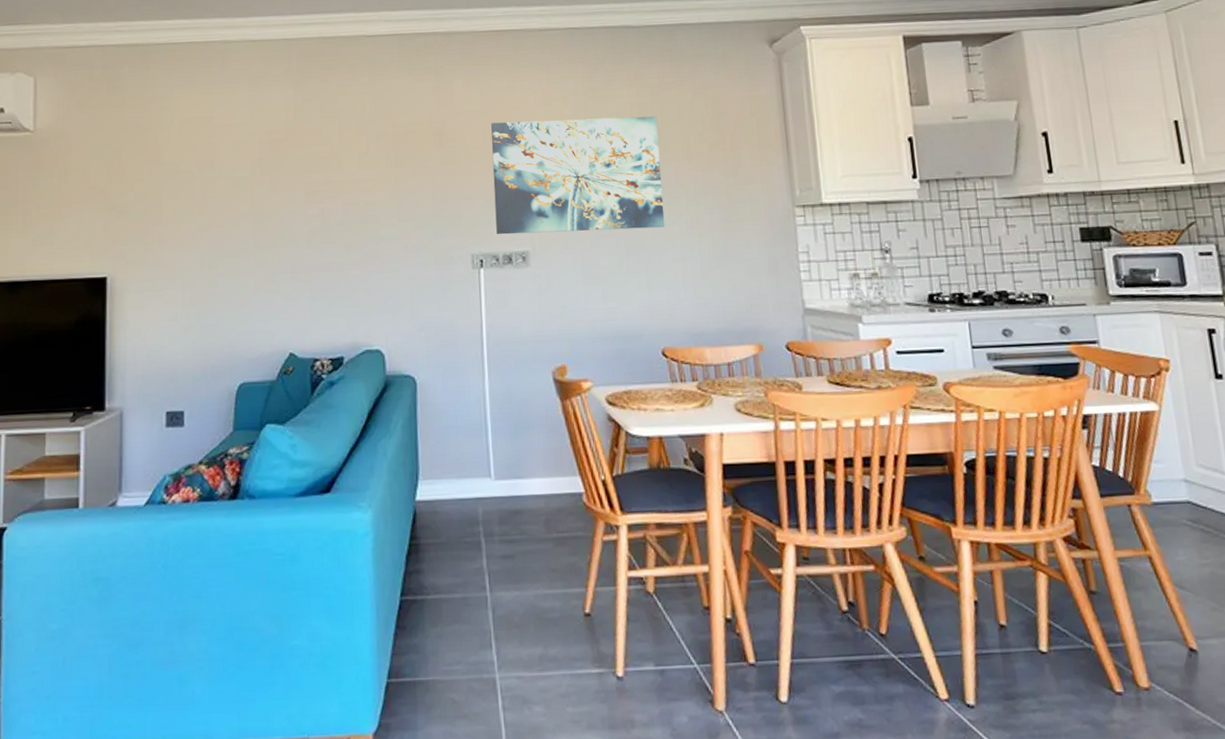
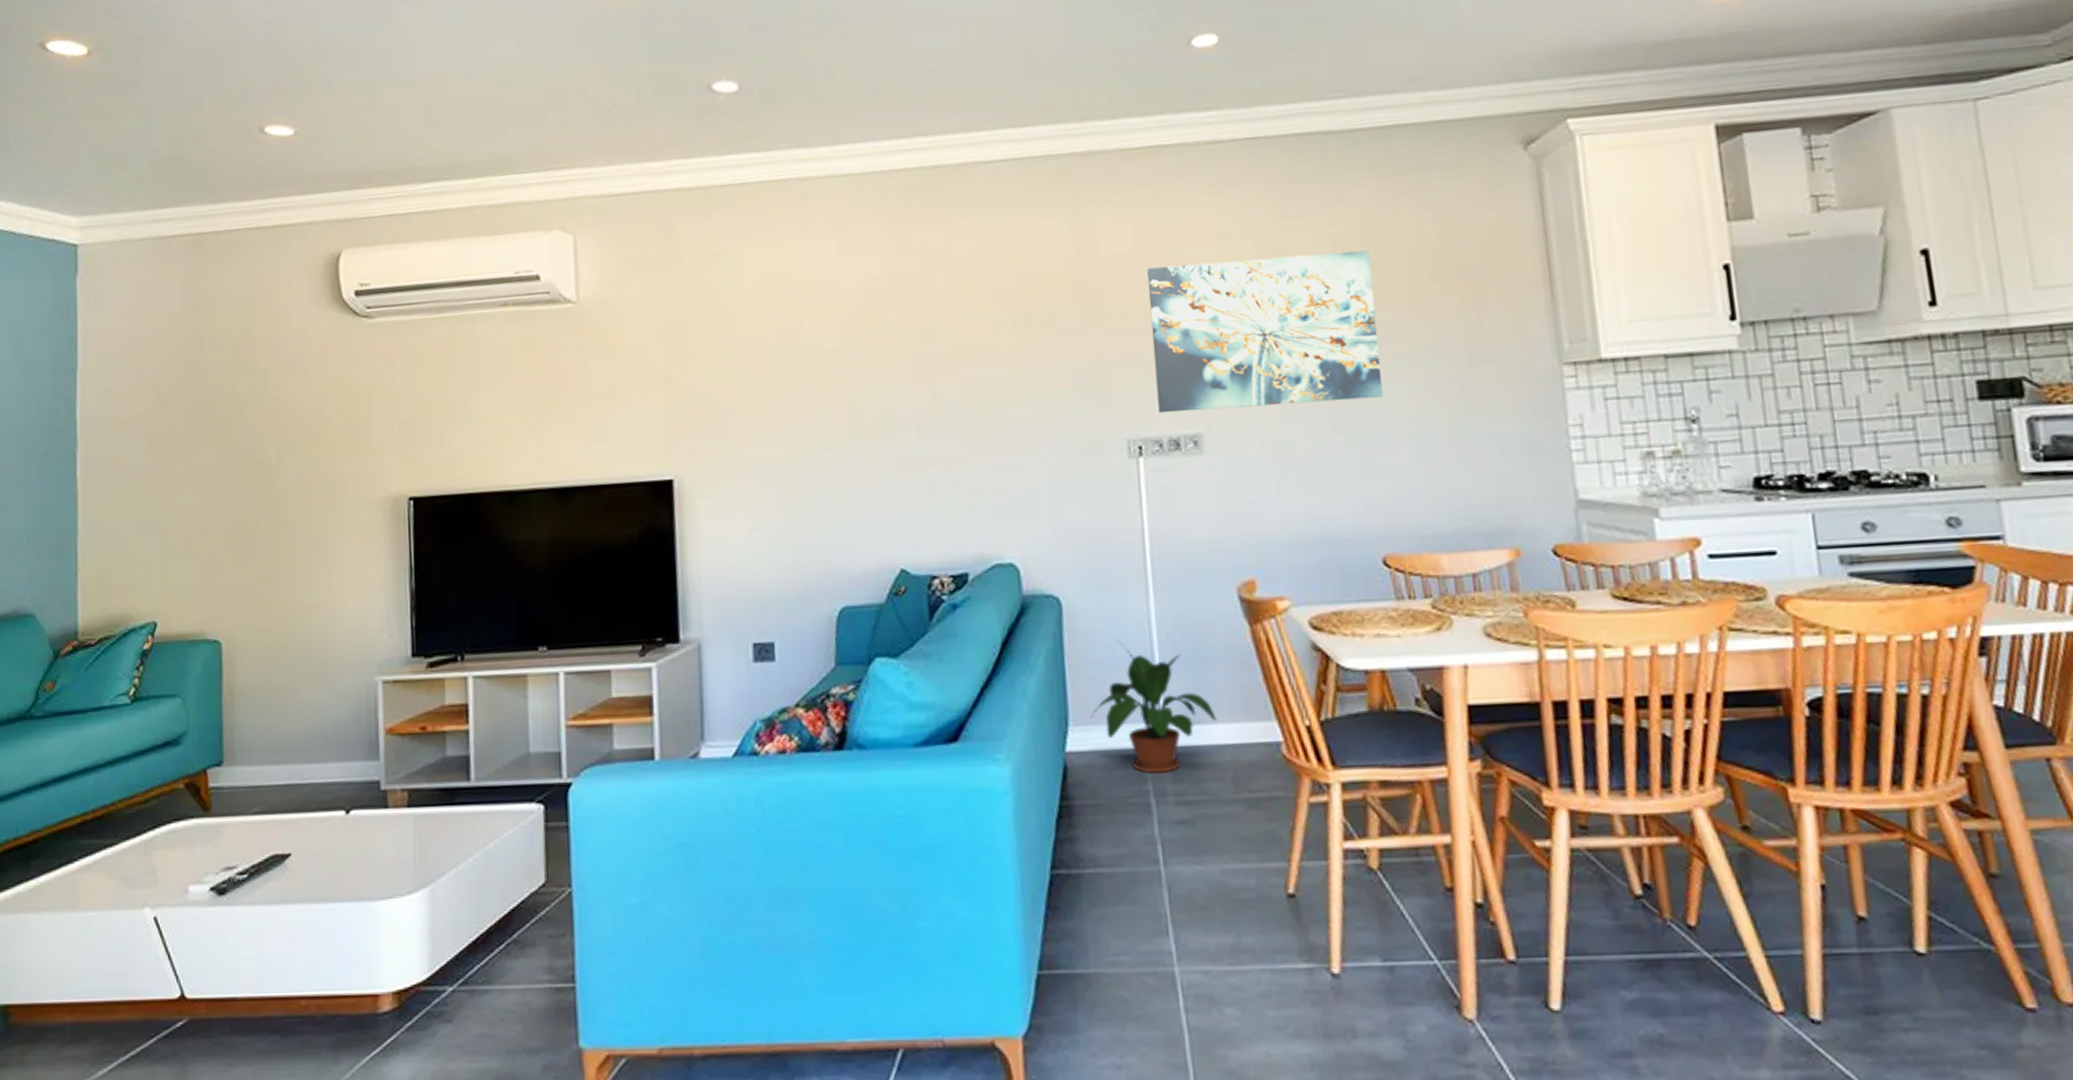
potted plant: none [436,412,534,518] -> present [1090,641,1217,774]

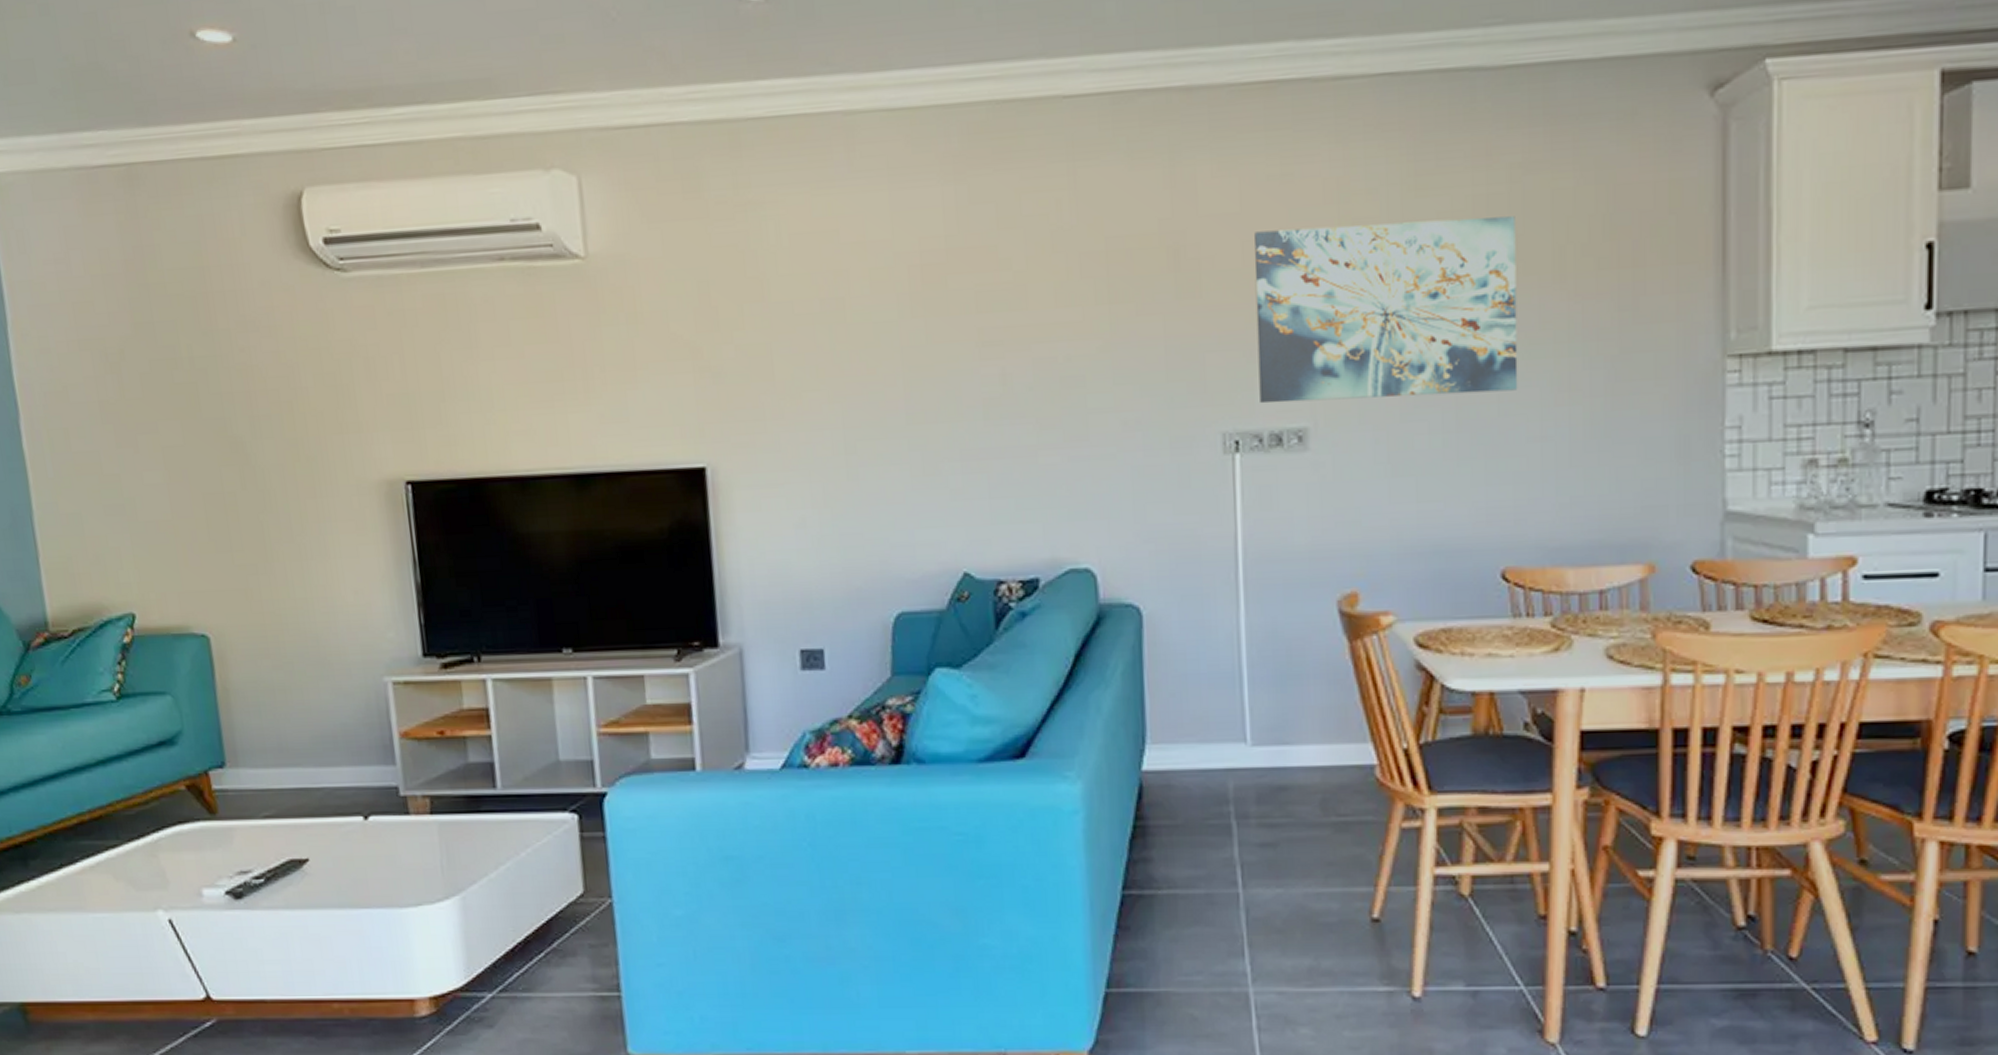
potted plant: present [1090,641,1217,774] -> none [1169,655,1307,795]

